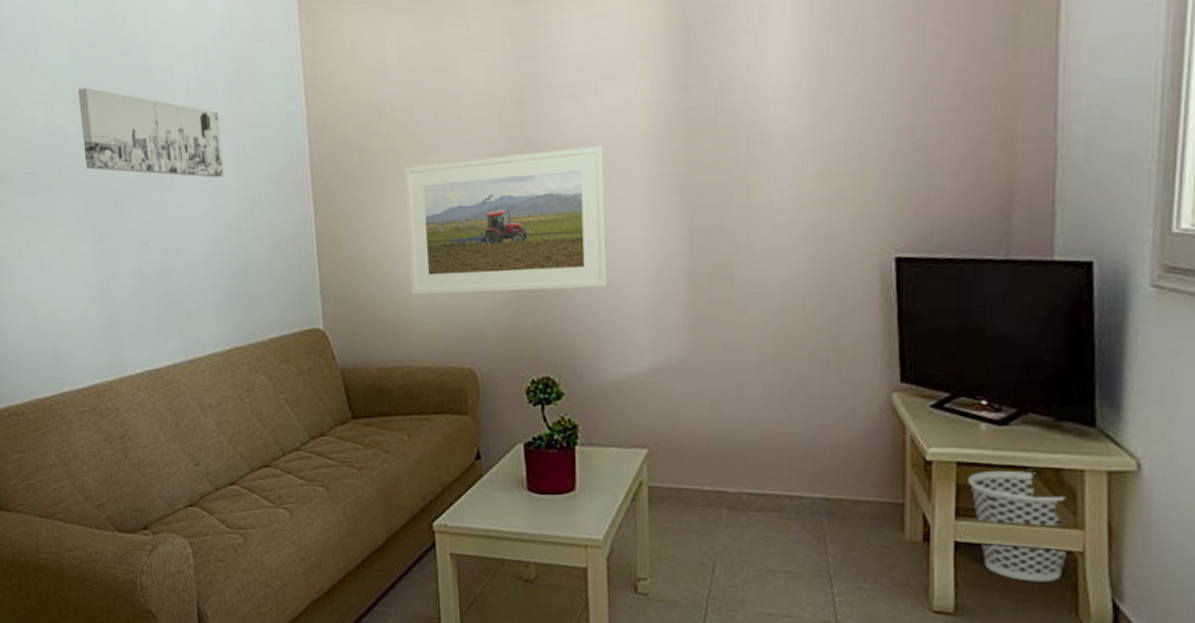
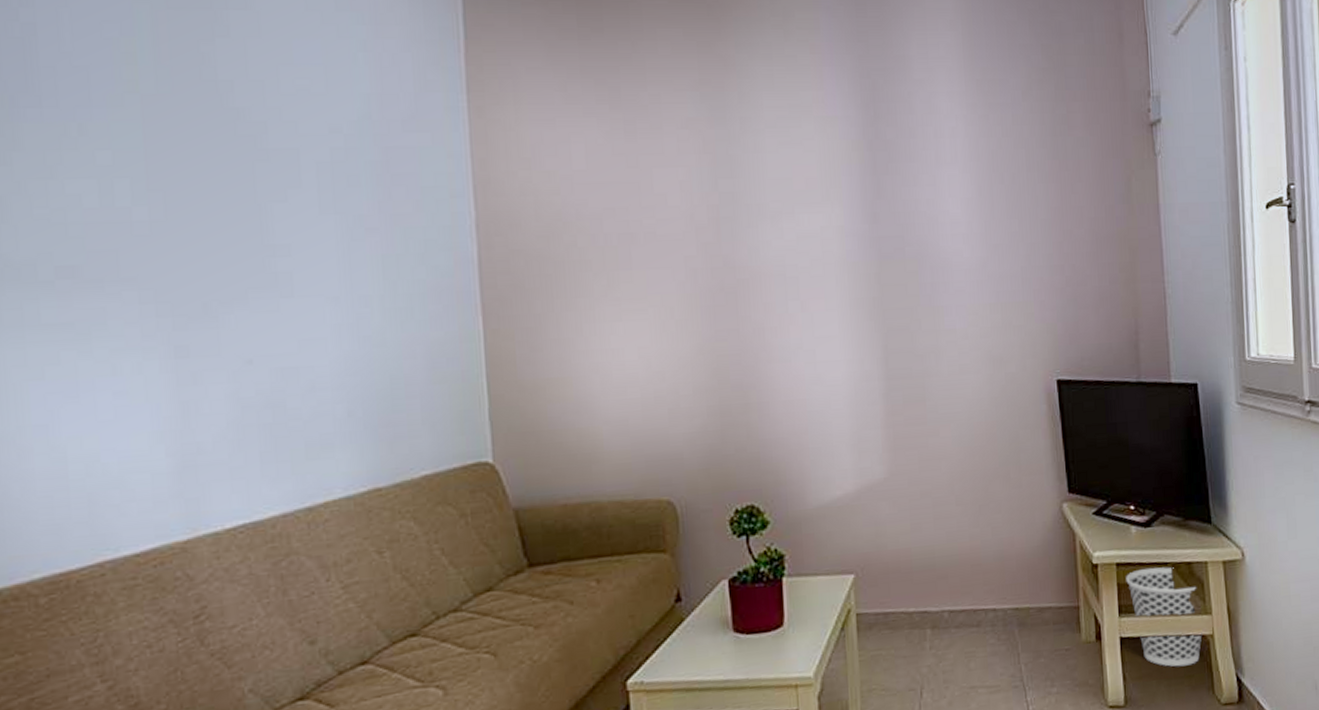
wall art: present [77,87,224,178] -> none [153,164,365,284]
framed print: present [403,145,608,295] -> none [592,268,810,421]

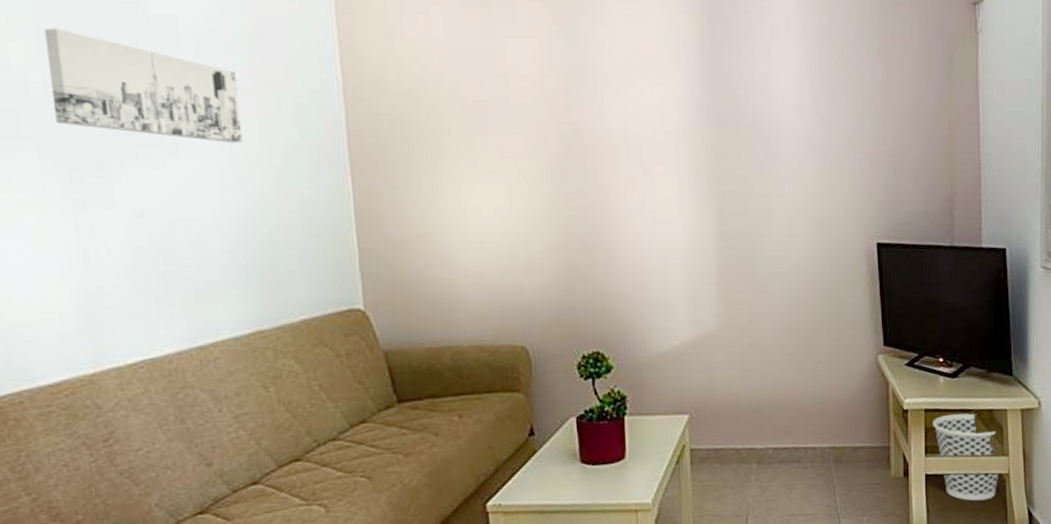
wall art: none [153,164,365,284] -> present [43,28,243,144]

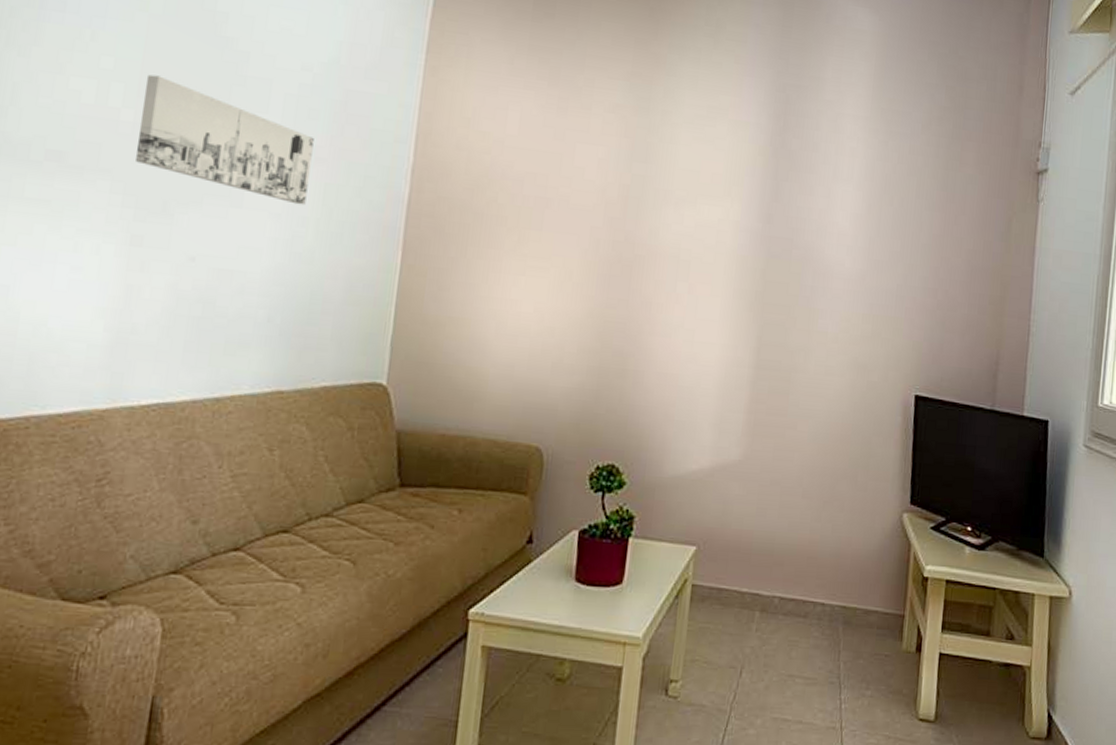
wastebasket: present [933,413,999,501] -> none [953,589,1020,693]

